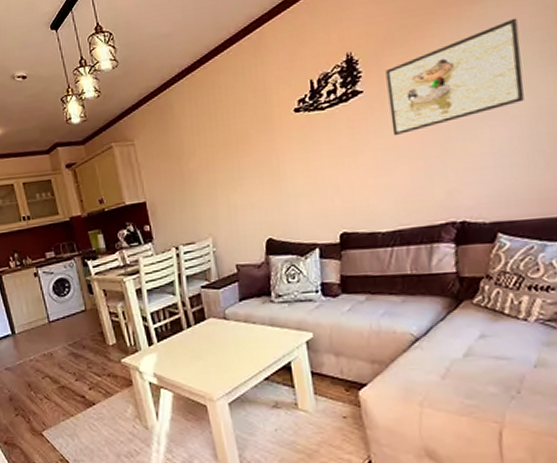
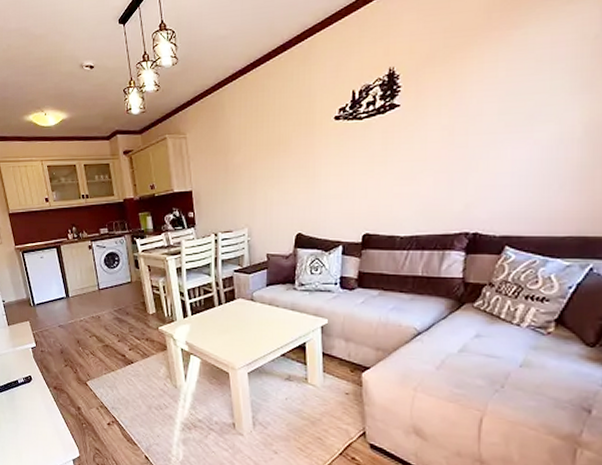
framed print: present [385,17,524,136] -> none [422,45,554,150]

